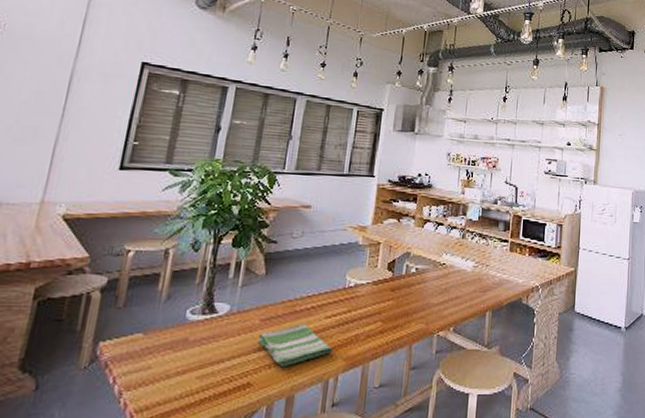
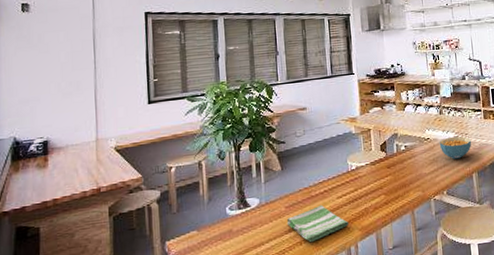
cereal bowl: none [455,266,492,292] -> present [439,136,472,160]

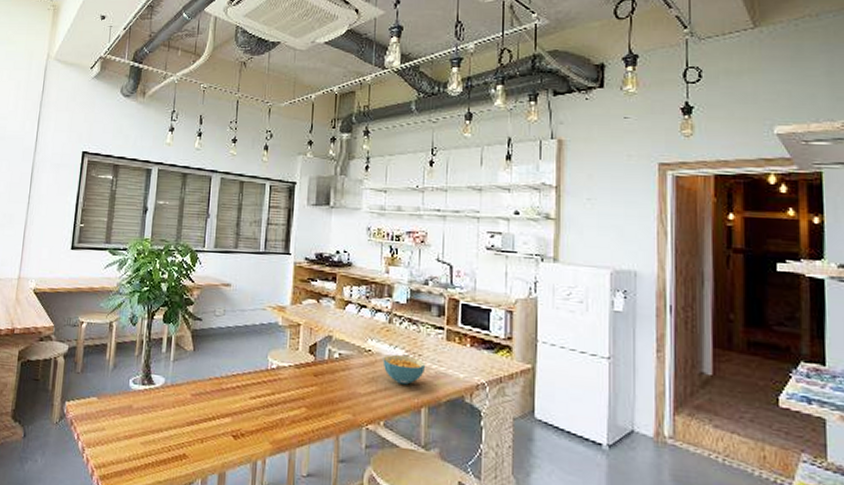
dish towel: present [286,204,349,243] -> none [190,401,259,444]

